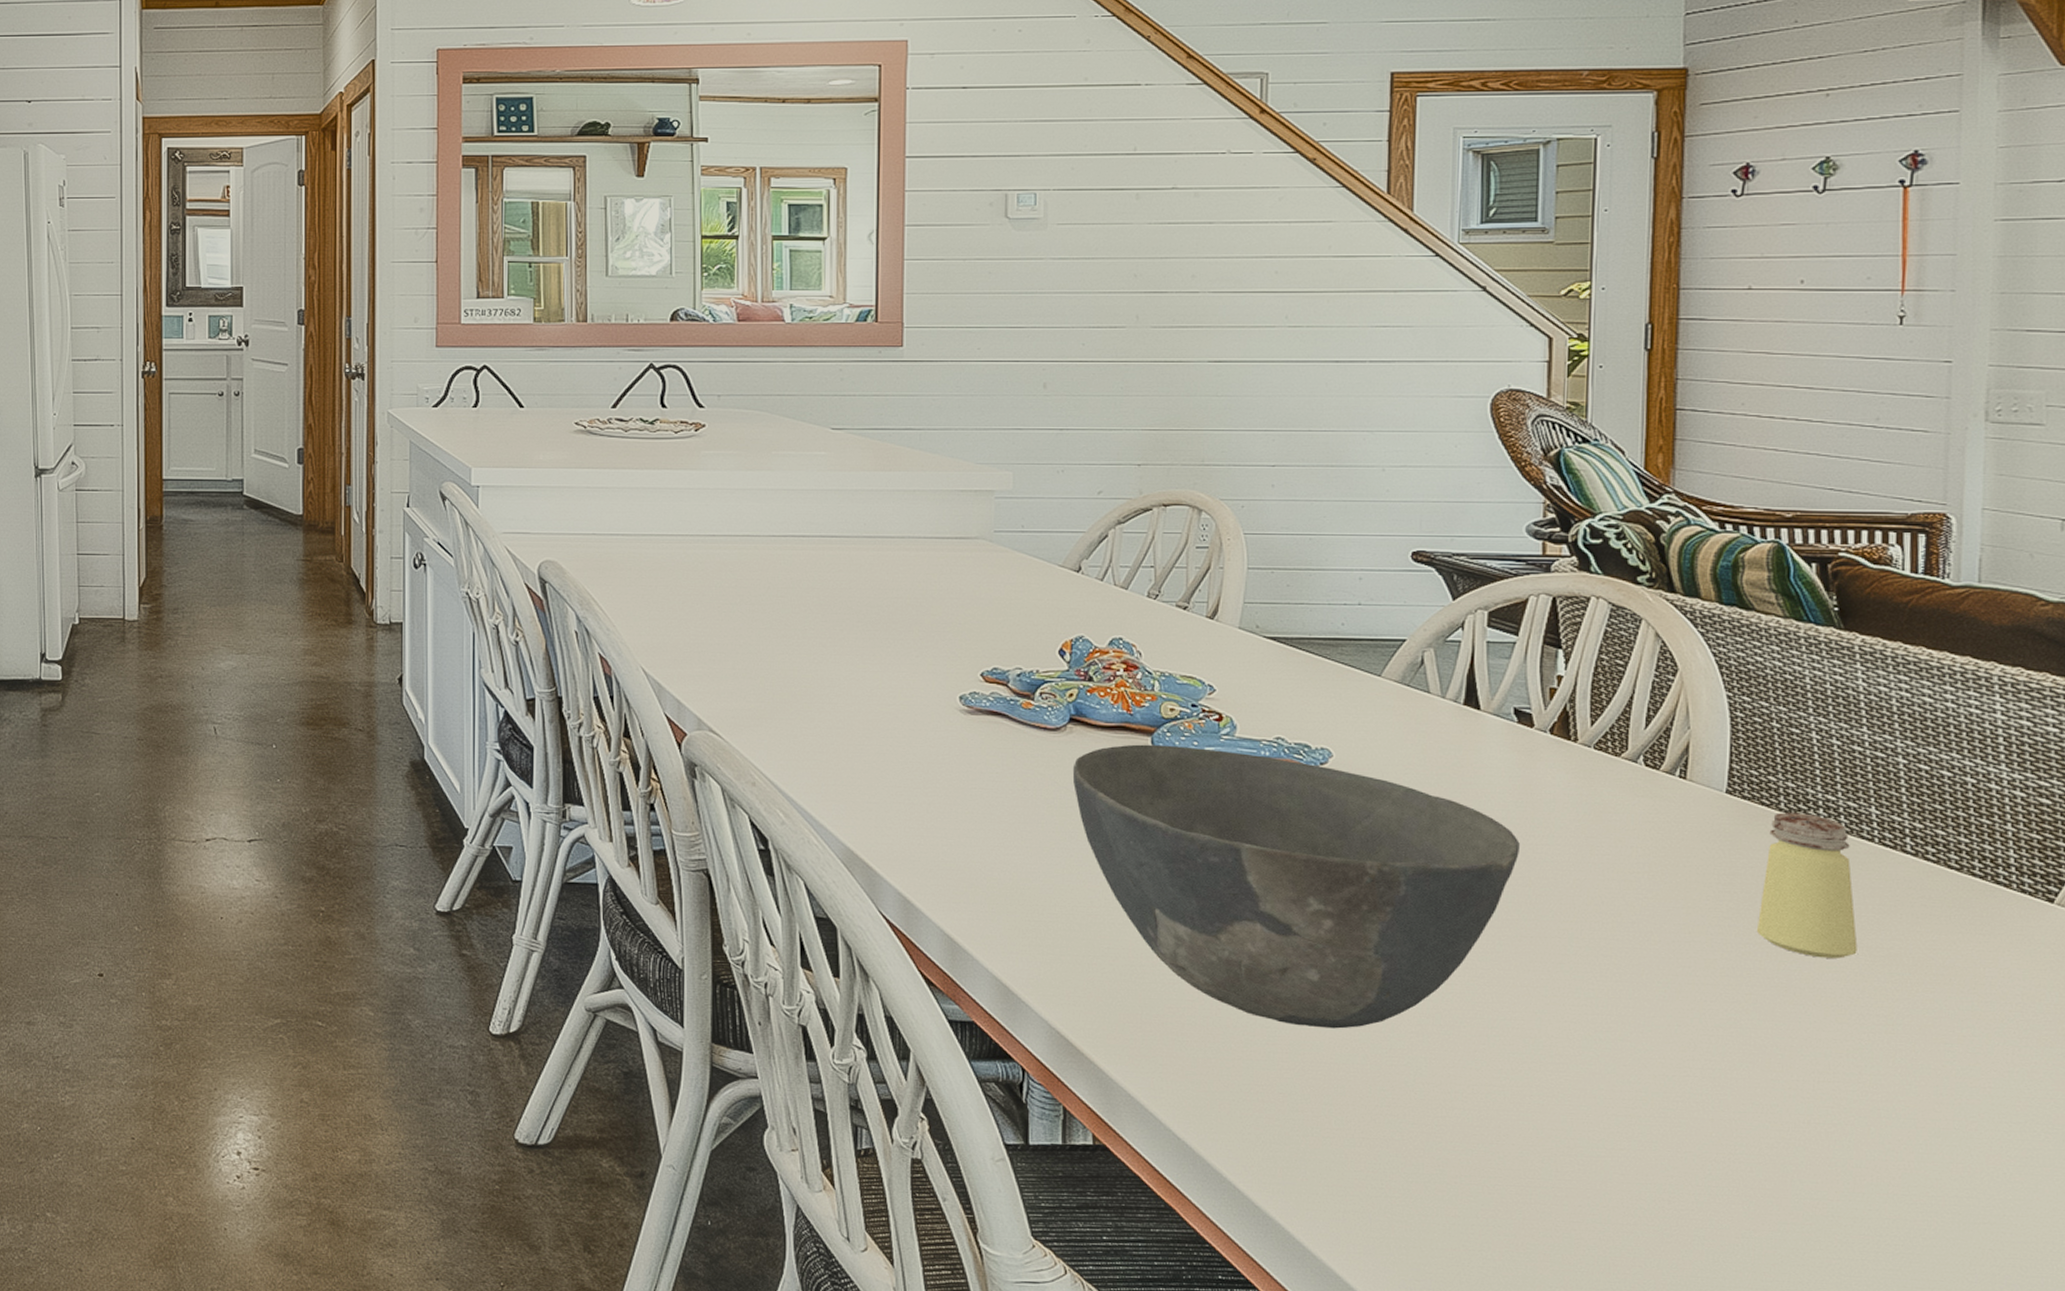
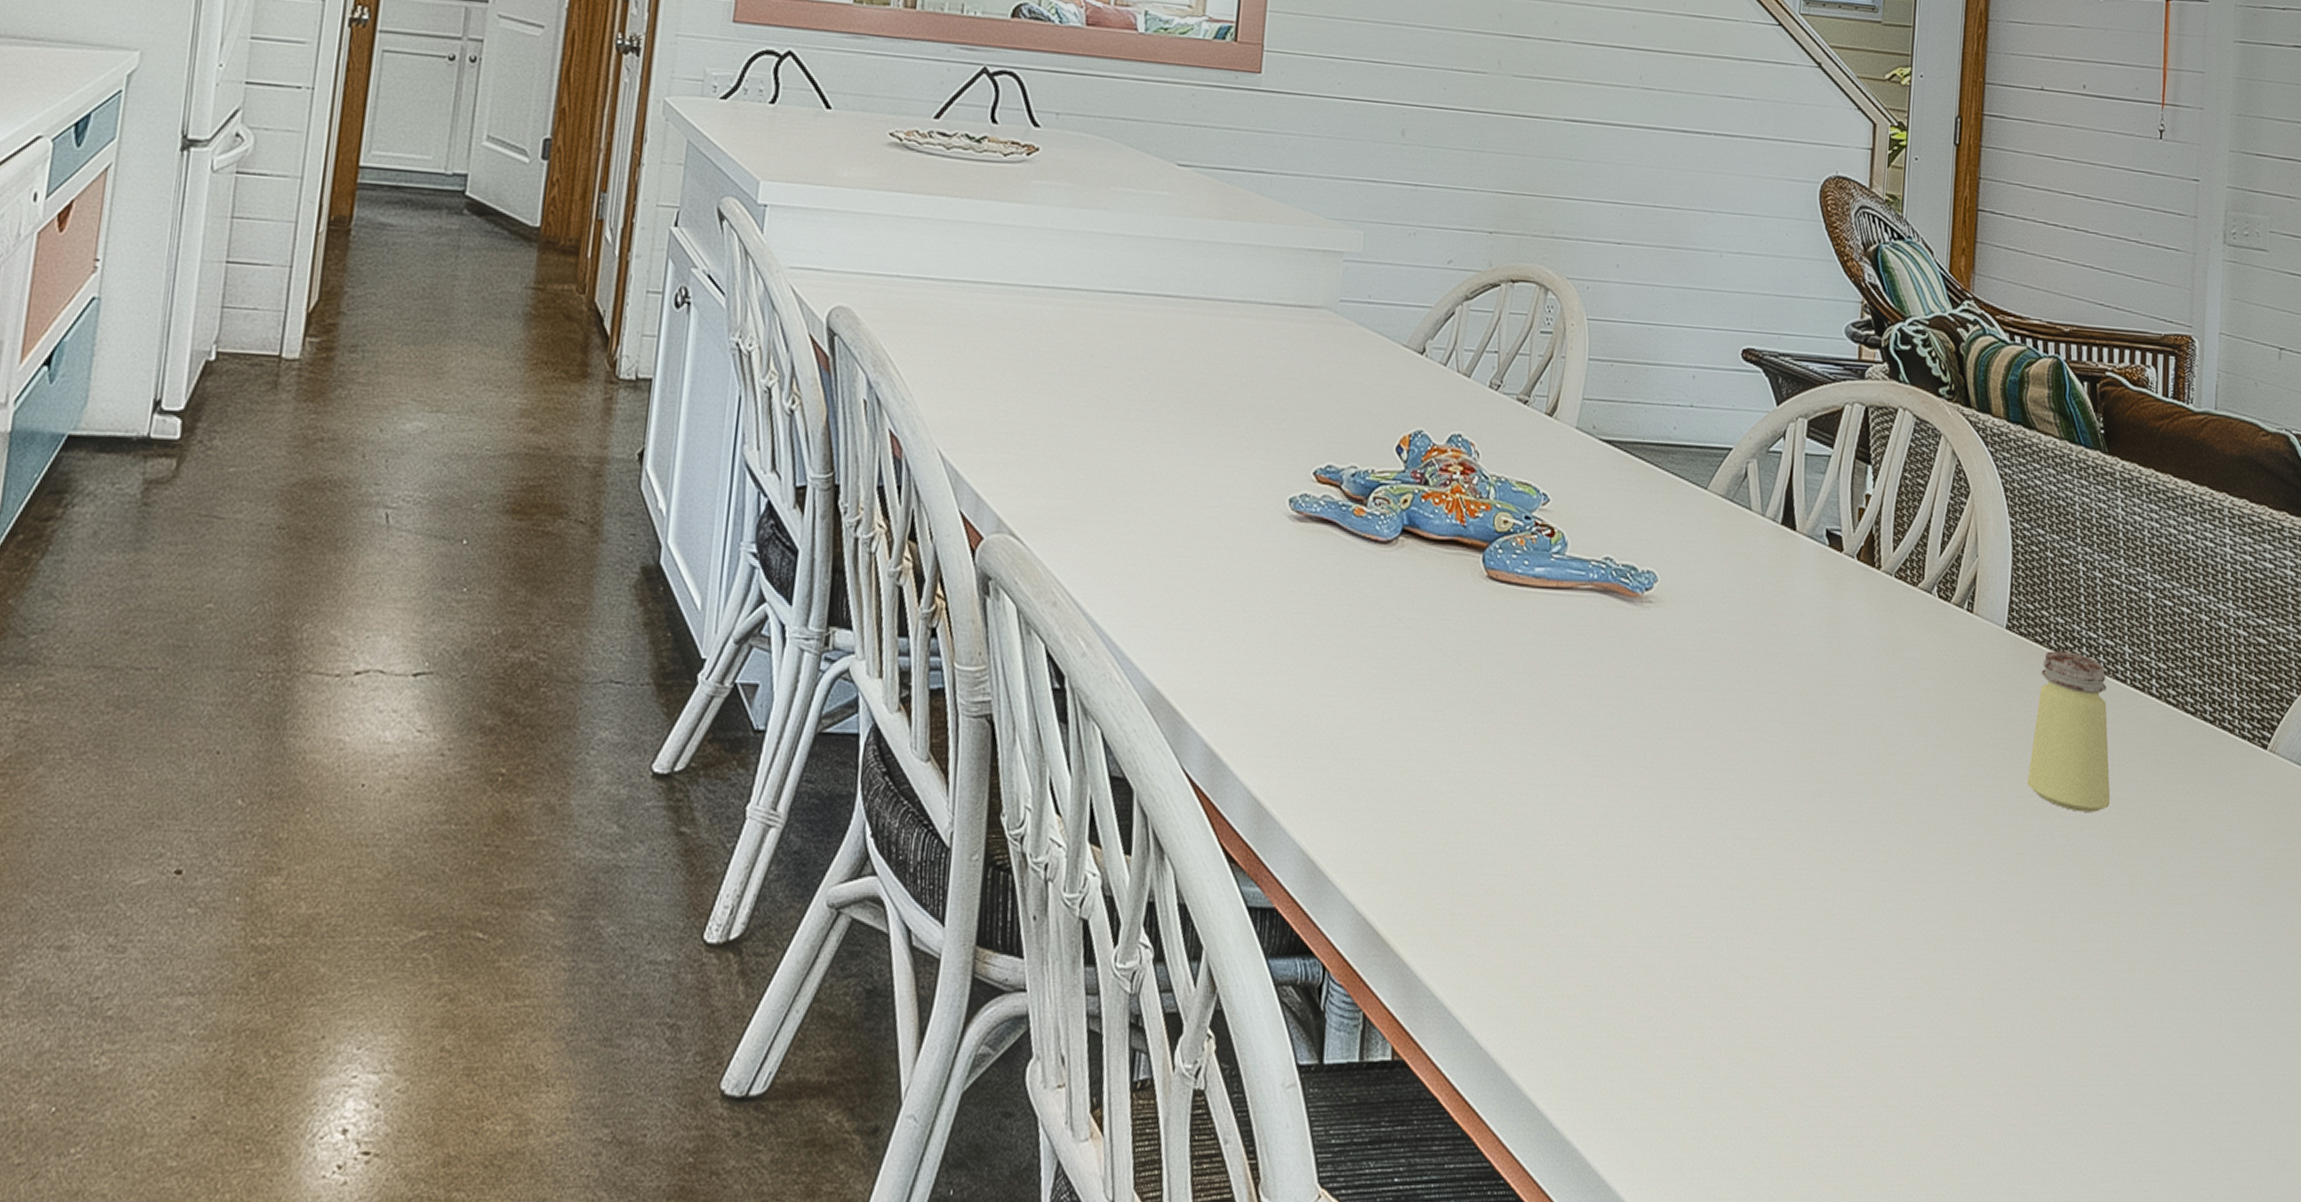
bowl: present [1072,744,1520,1029] -> none [1400,562,1825,905]

